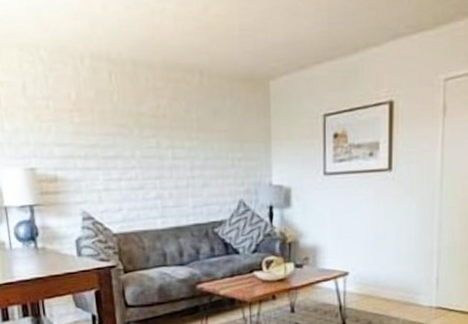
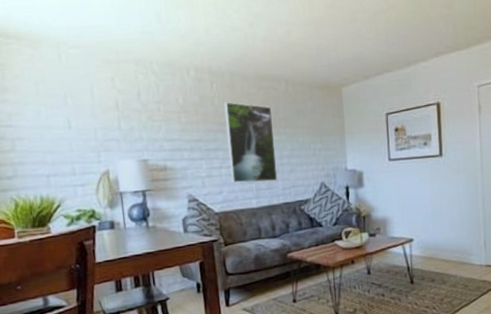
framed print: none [124,98,188,199] -> present [224,102,278,183]

